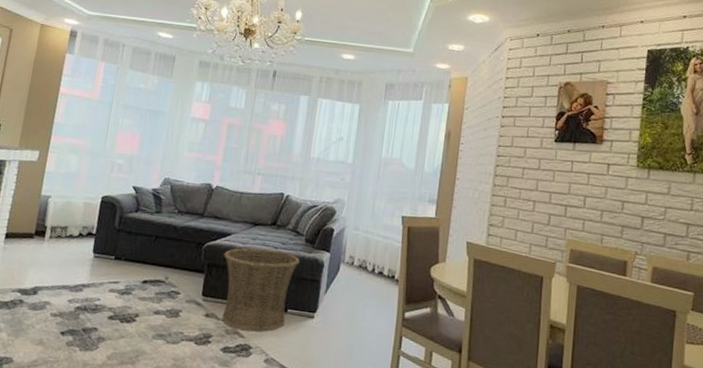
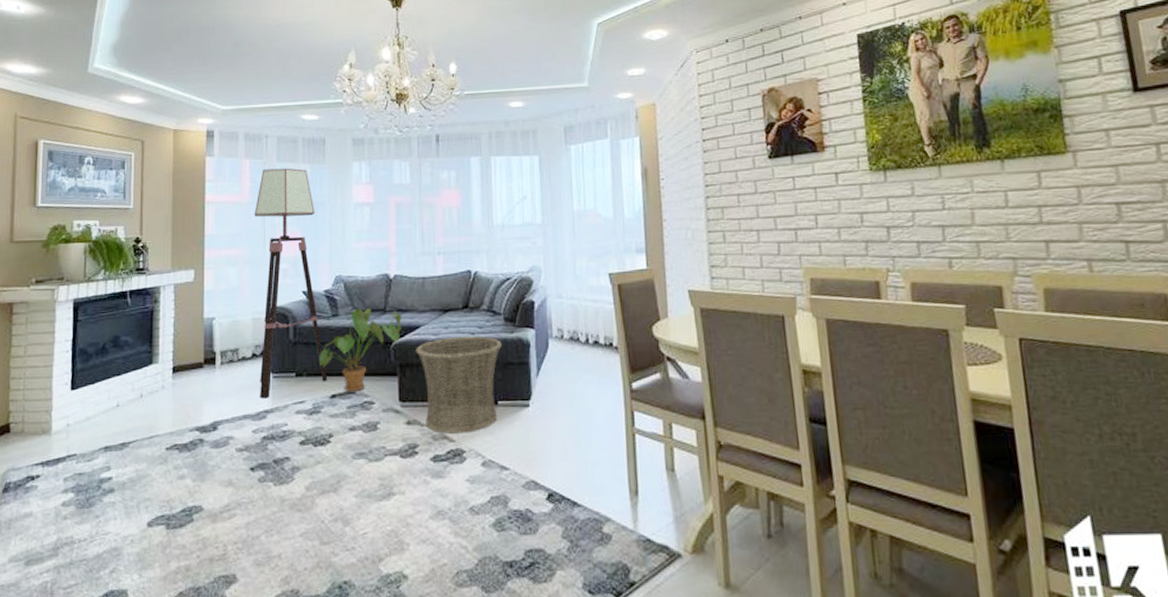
floor lamp: none [80,73,156,274] -> present [254,168,328,399]
house plant: none [137,210,217,282] -> present [318,307,402,393]

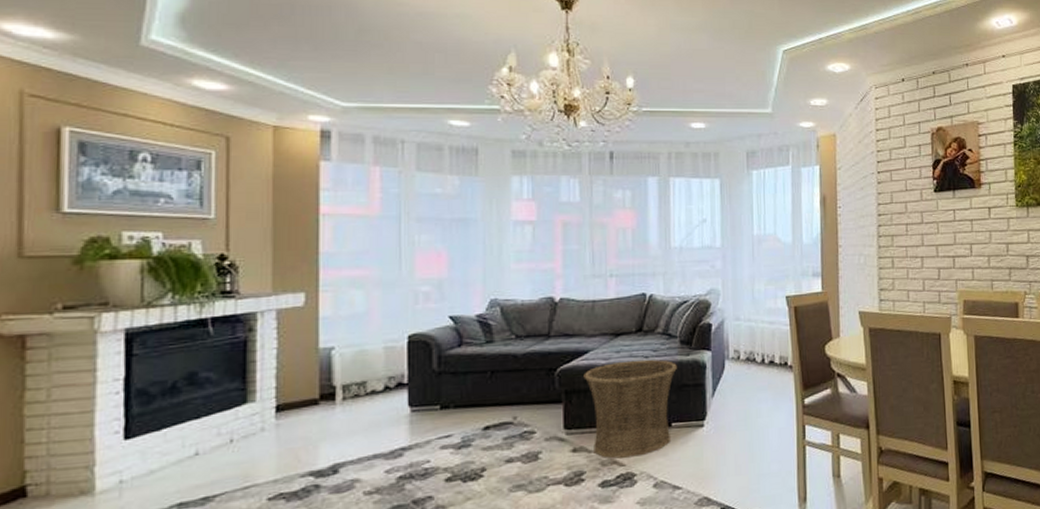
floor lamp: present [254,168,328,399] -> none [386,179,480,435]
house plant: present [318,307,402,393] -> none [469,333,568,423]

